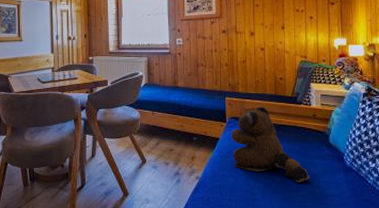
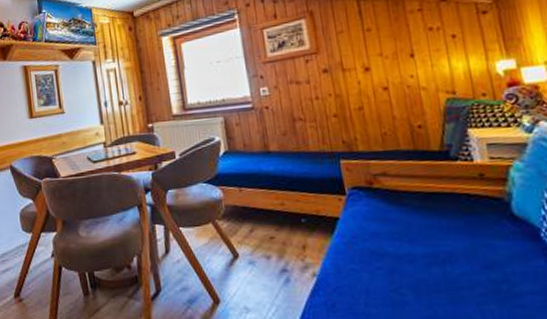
teddy bear: present [231,106,310,182] -> none [355,168,489,275]

